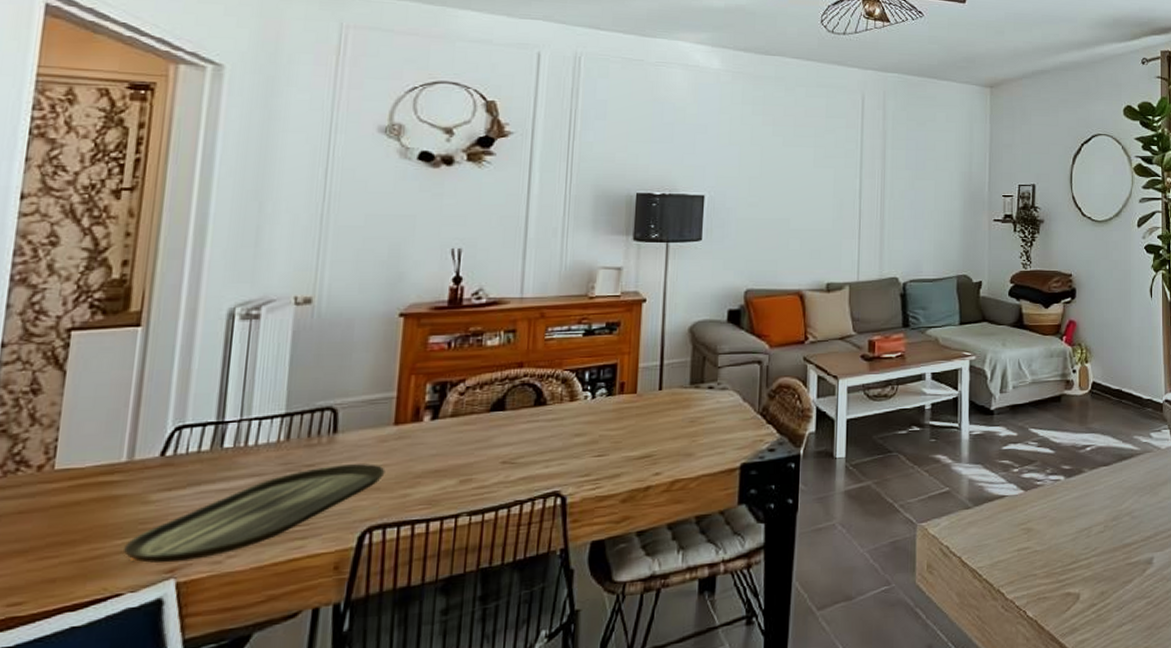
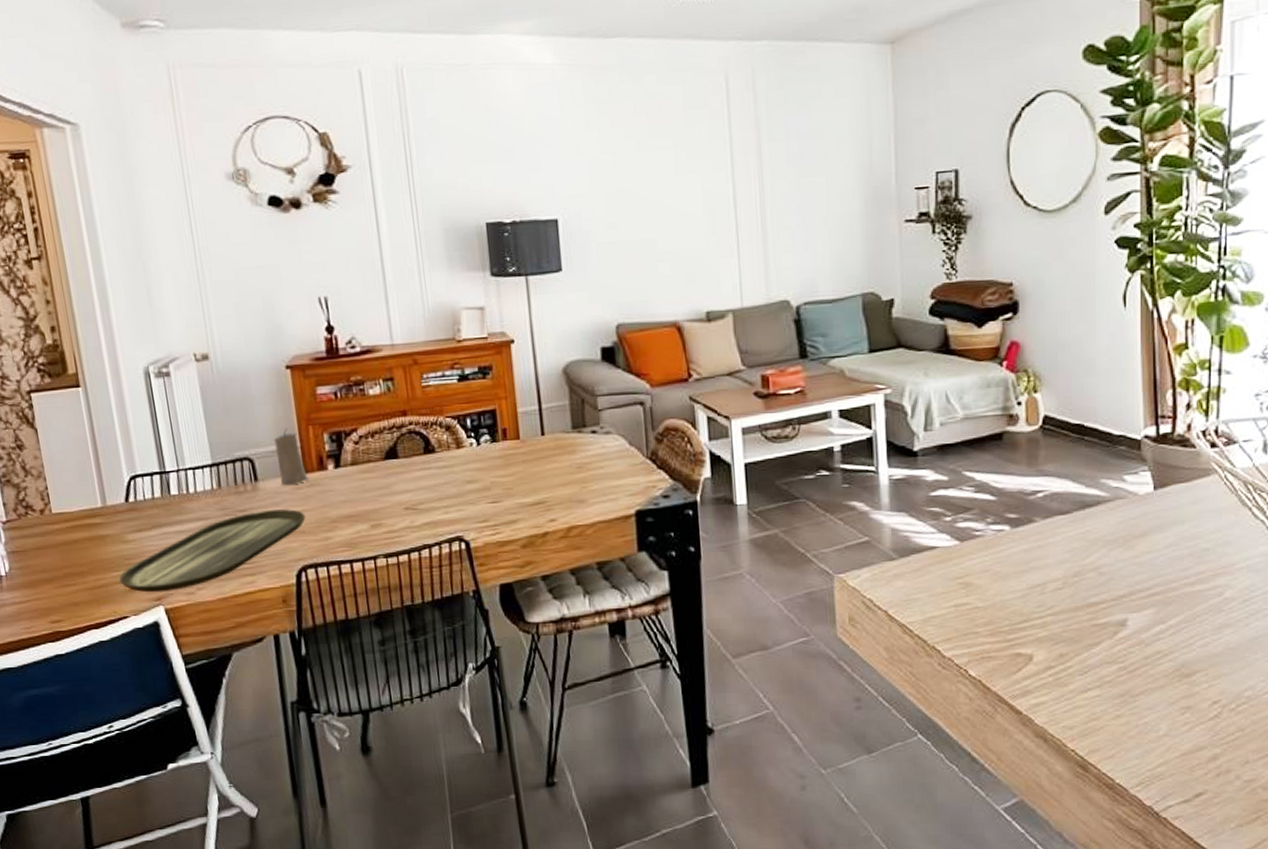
candle: none [363,377,399,438] -> present [274,428,309,486]

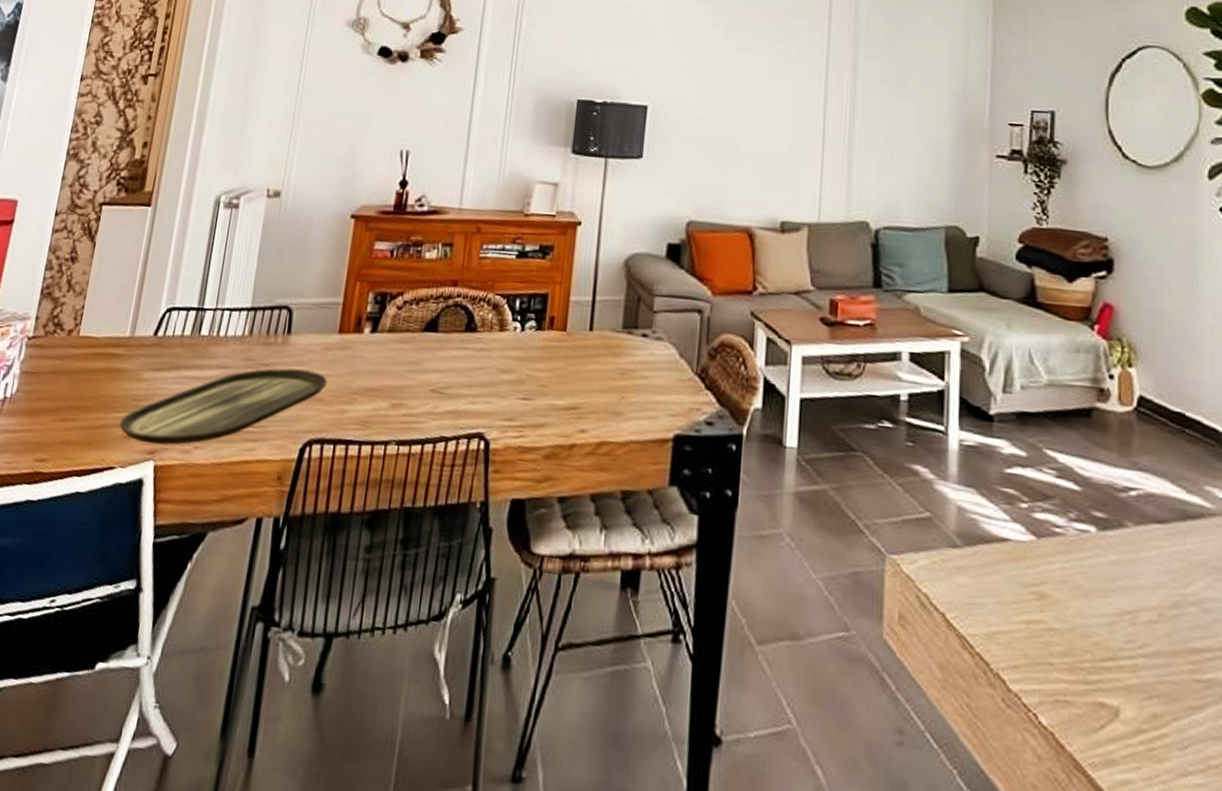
candle: present [274,428,309,486] -> none [312,281,344,345]

